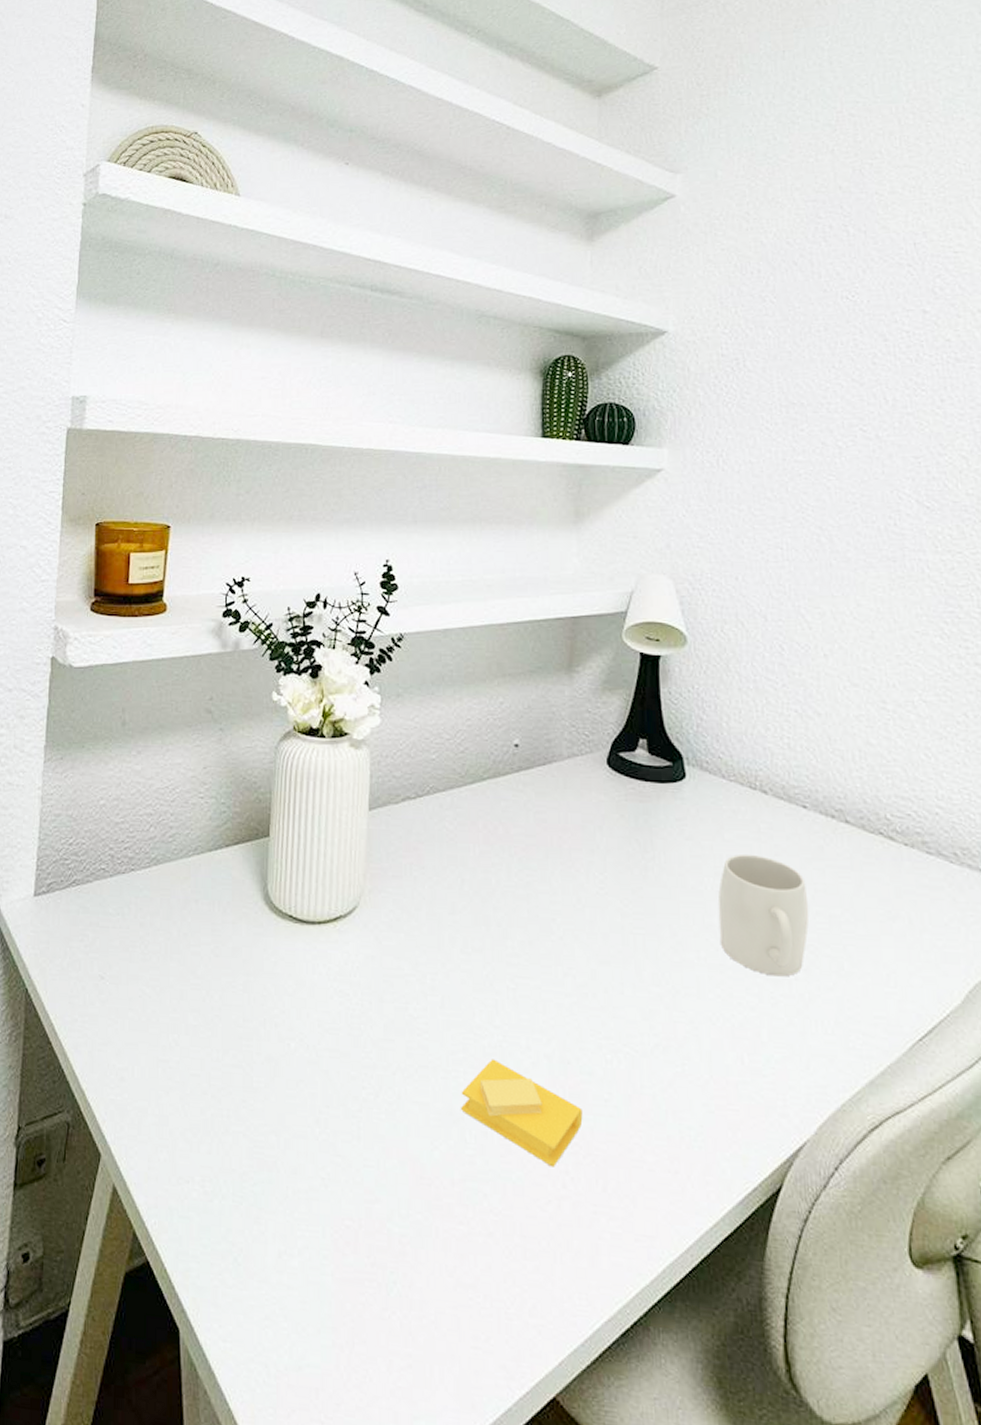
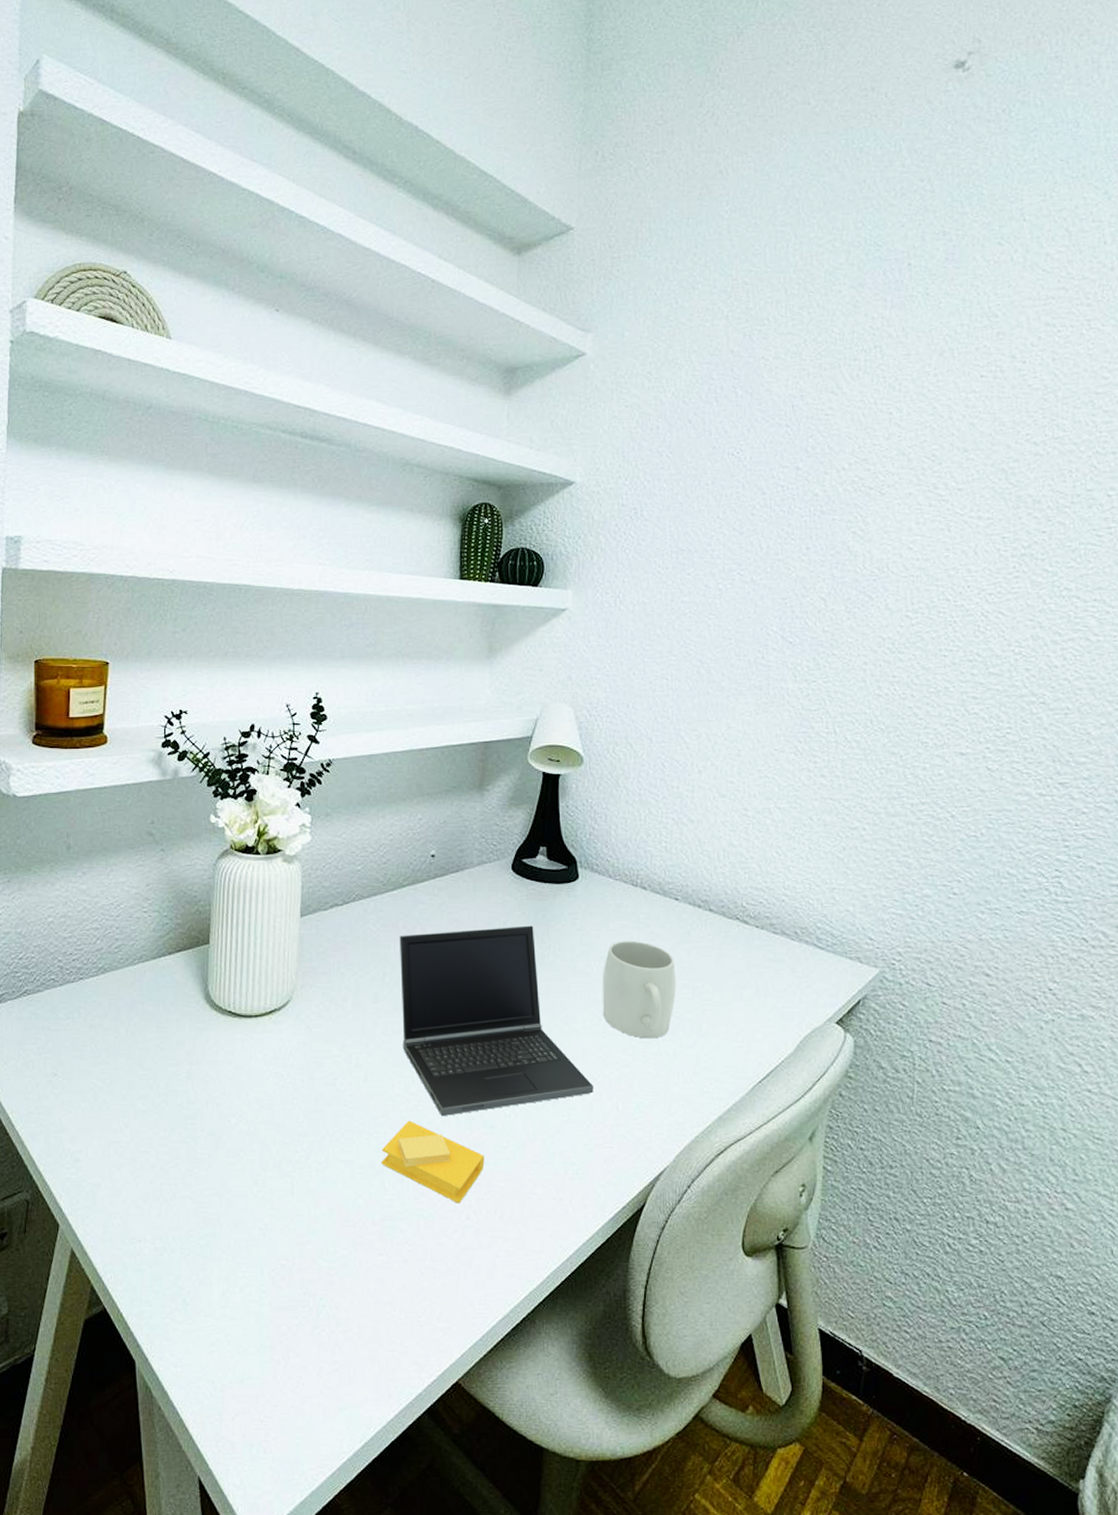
laptop computer: none [480,831,712,1057] -> present [399,925,594,1117]

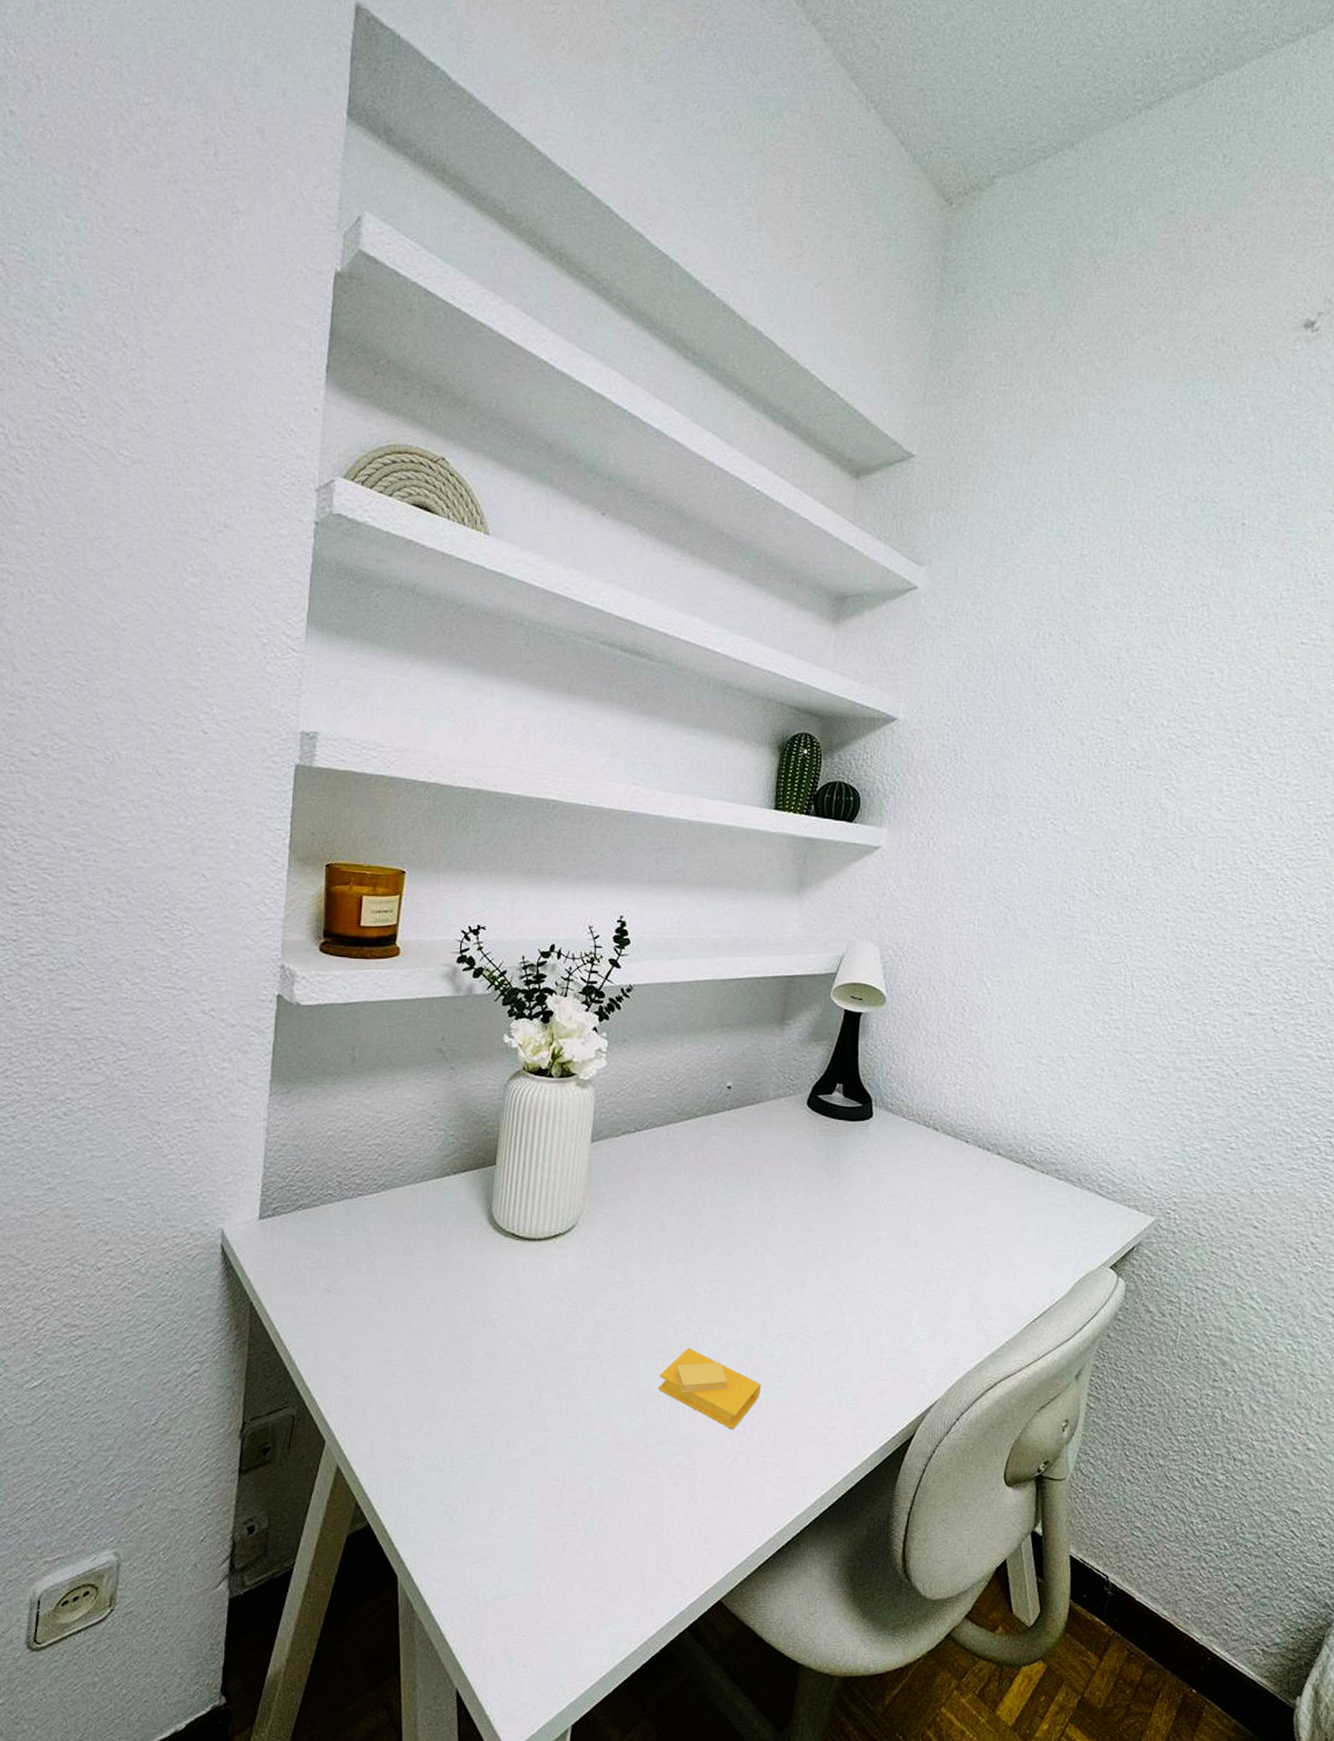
laptop computer: present [399,925,594,1117] -> none [687,1161,873,1345]
mug: present [602,940,677,1039] -> none [886,1179,961,1276]

